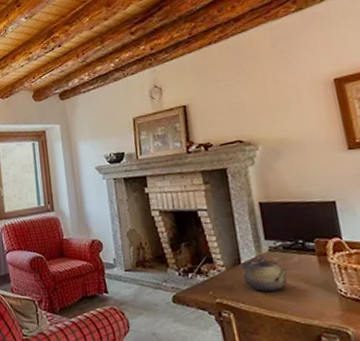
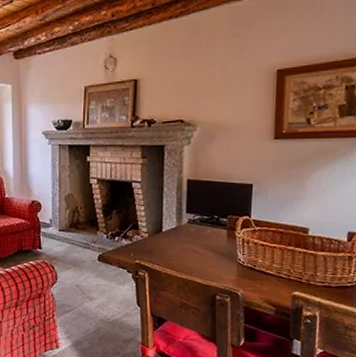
teapot: present [242,257,288,291] -> none [162,228,201,257]

